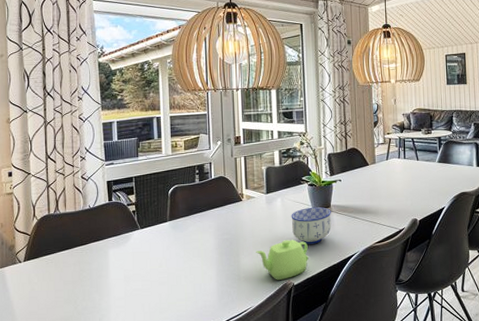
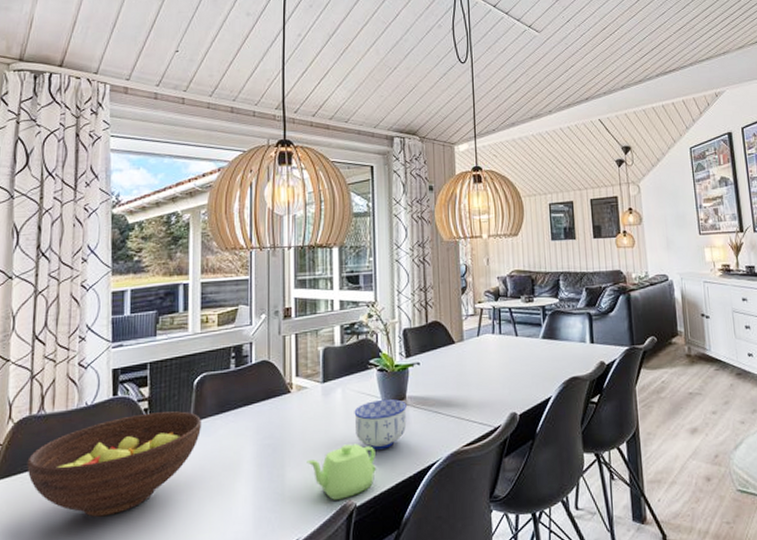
fruit bowl: none [49,213,177,288] -> present [27,411,202,517]

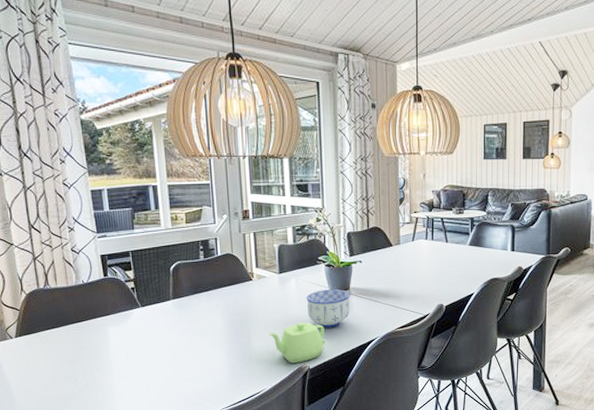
fruit bowl: present [27,411,202,517] -> none [42,291,181,366]

